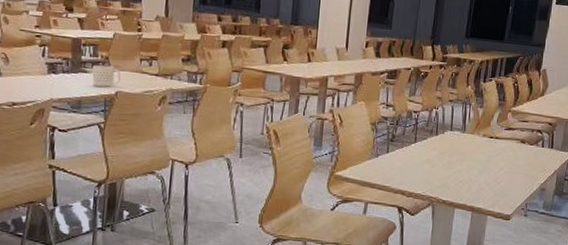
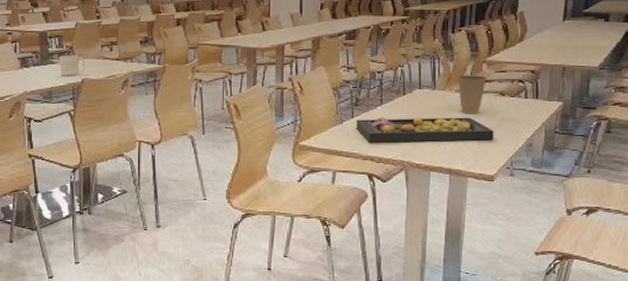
food tray: none [390,154,514,183] -> present [356,117,494,144]
cup: none [485,121,511,159] -> present [458,75,487,114]

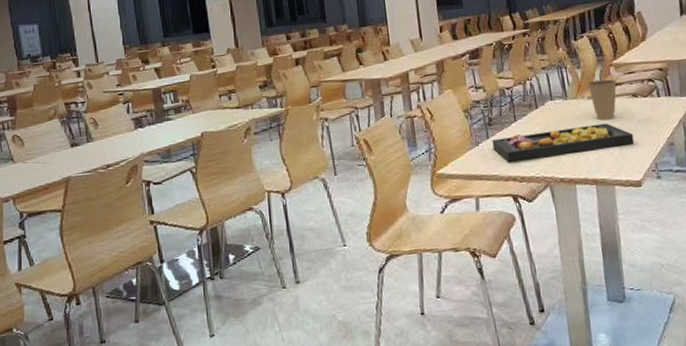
mug: present [59,54,86,75] -> none [176,107,205,132]

